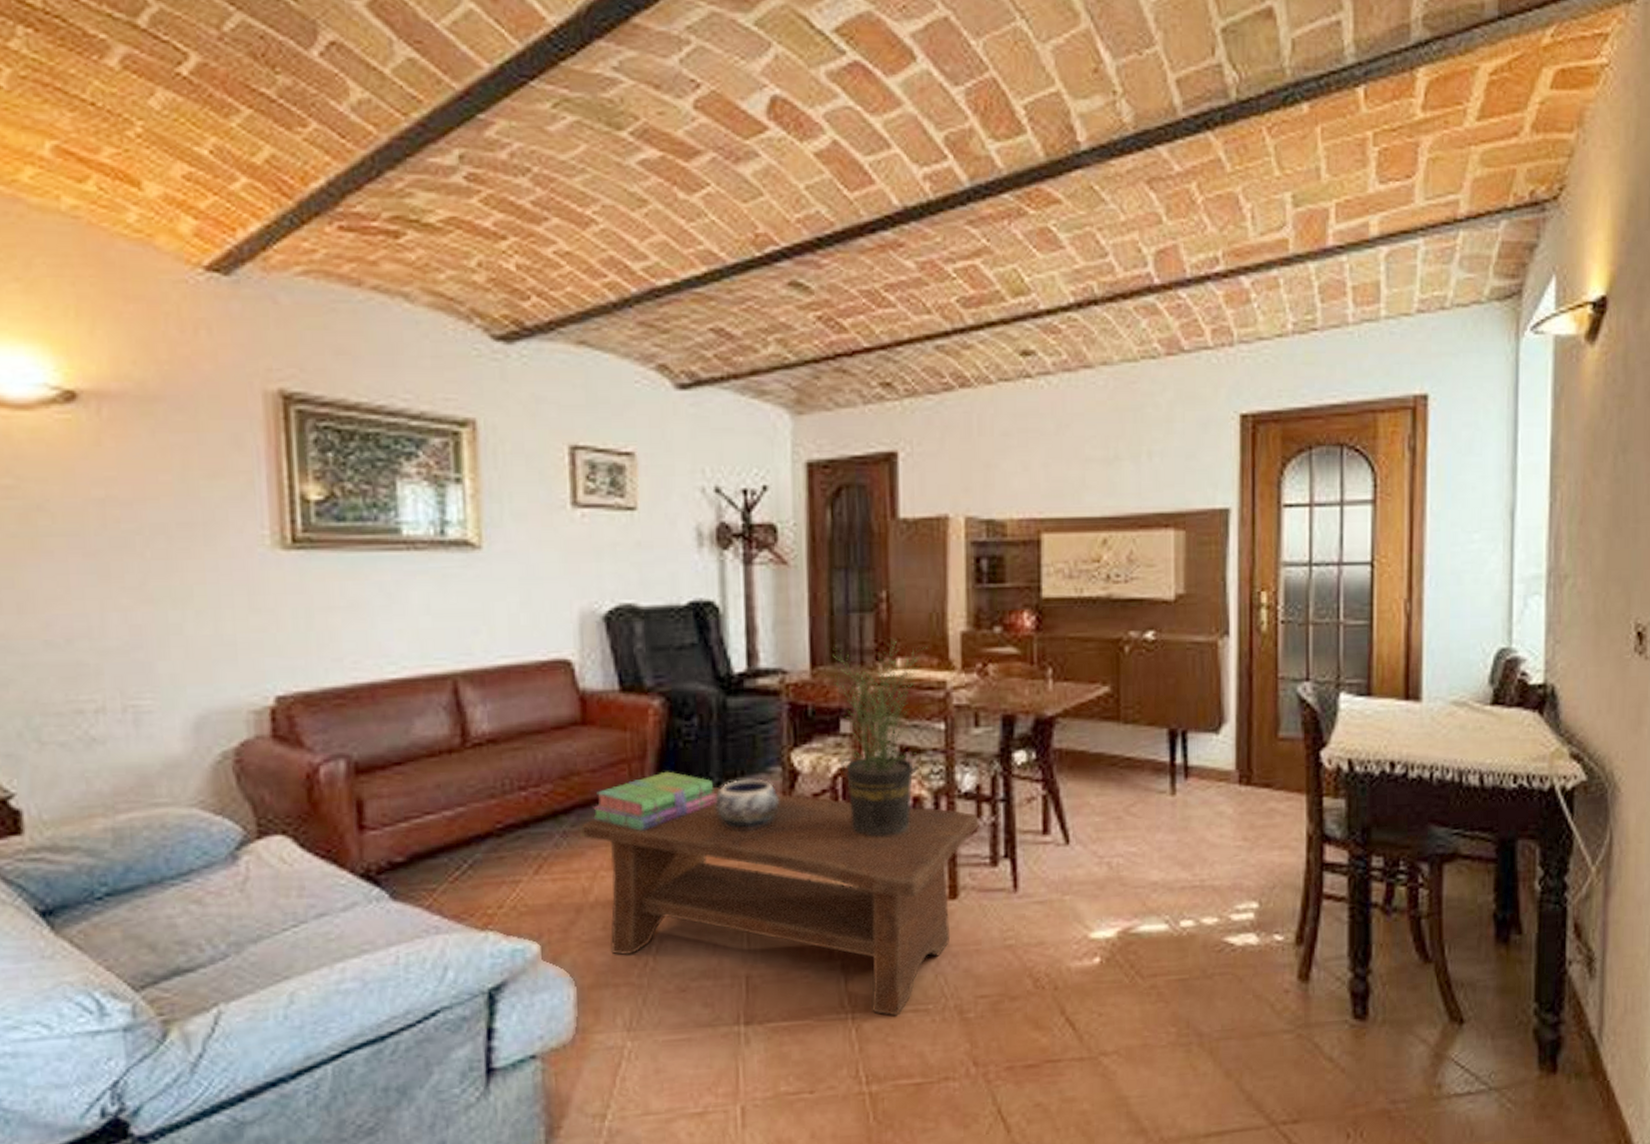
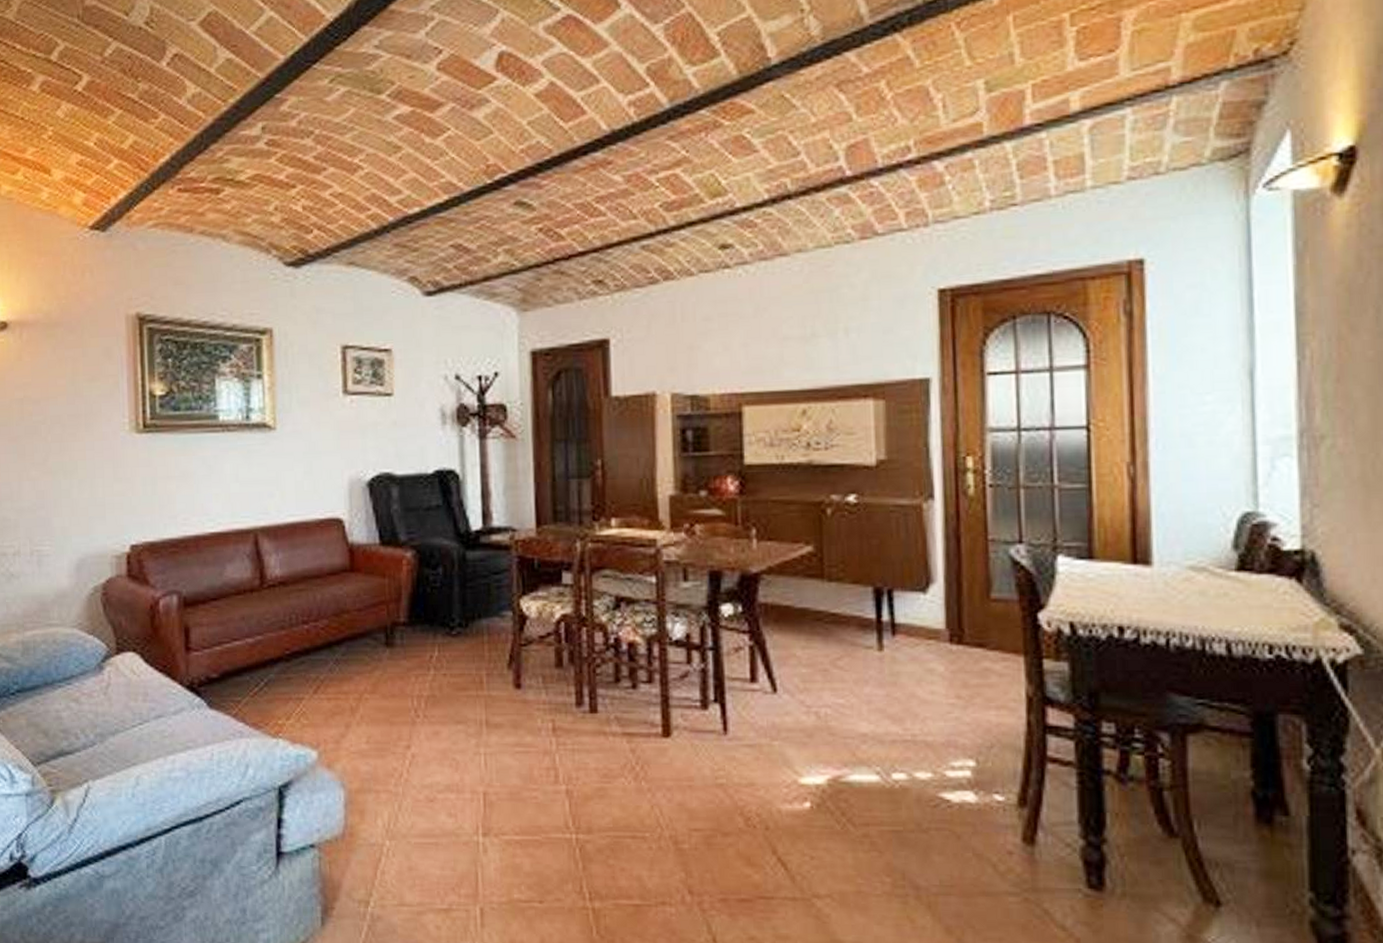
coffee table: present [581,786,979,1016] -> none [350,626,690,841]
stack of books: present [592,771,718,831] -> none [358,612,459,662]
decorative bowl: present [715,778,779,831] -> none [457,621,510,666]
potted plant: present [825,638,928,838] -> none [548,501,640,678]

